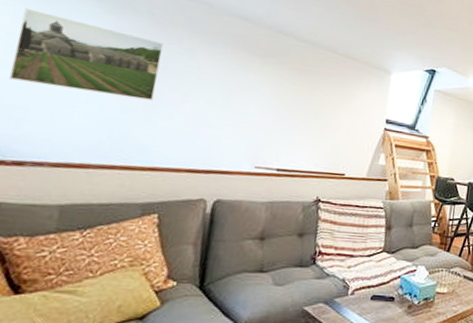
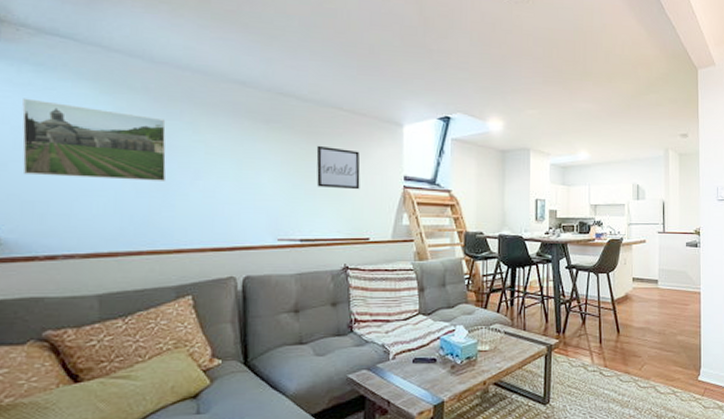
wall art: none [301,82,347,128] -> present [316,145,360,190]

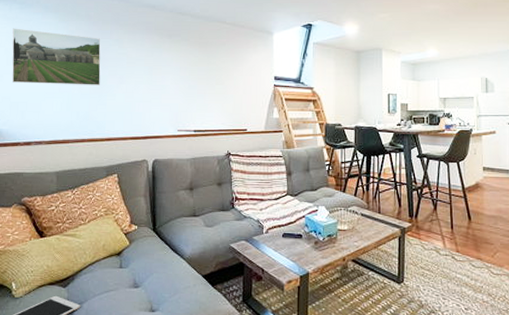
wall art: present [316,145,360,190] -> none [206,53,240,89]

